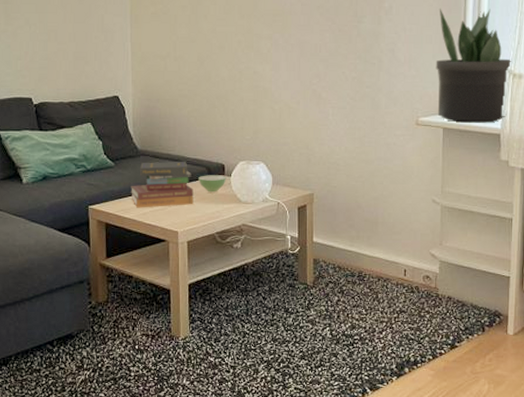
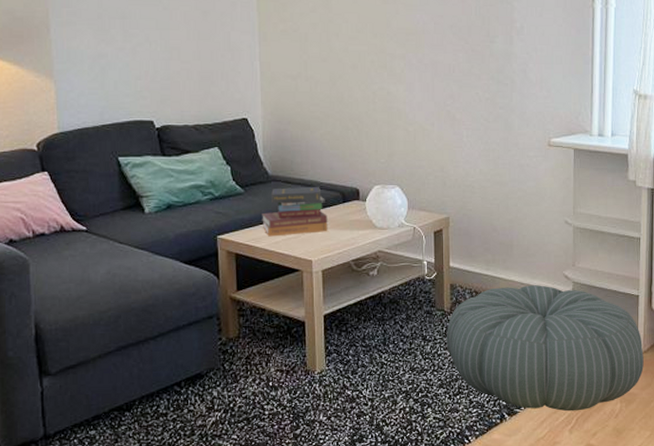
bowl: present [198,175,227,194] -> none [333,200,361,220]
pouf: none [308,263,514,390] -> present [446,285,644,412]
planter: present [436,9,511,123] -> none [566,29,637,143]

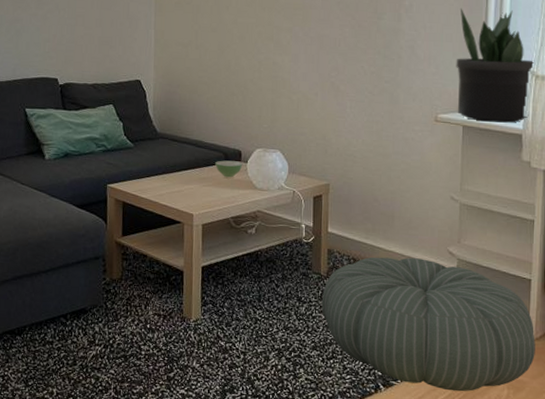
books: present [262,186,328,237] -> none [148,145,210,190]
bowl: none [333,200,361,220] -> present [215,160,243,179]
planter: none [566,29,637,143] -> present [456,8,534,123]

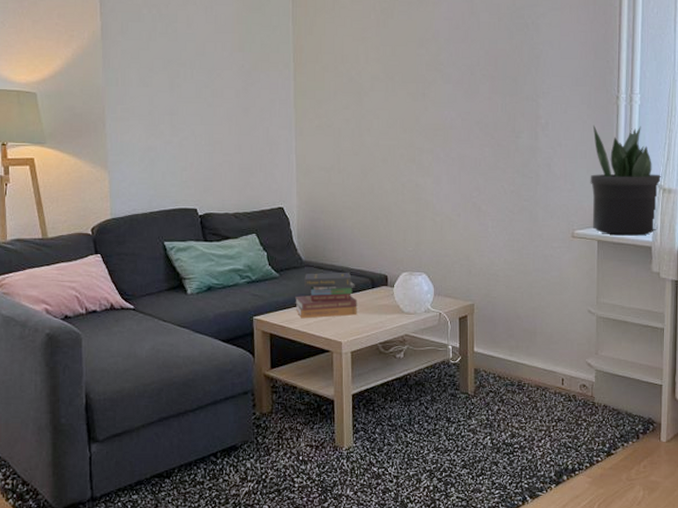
books: none [148,145,210,190] -> present [295,272,357,319]
bowl: present [215,160,243,179] -> none [362,286,390,304]
pouf: present [321,257,535,392] -> none [469,372,667,497]

